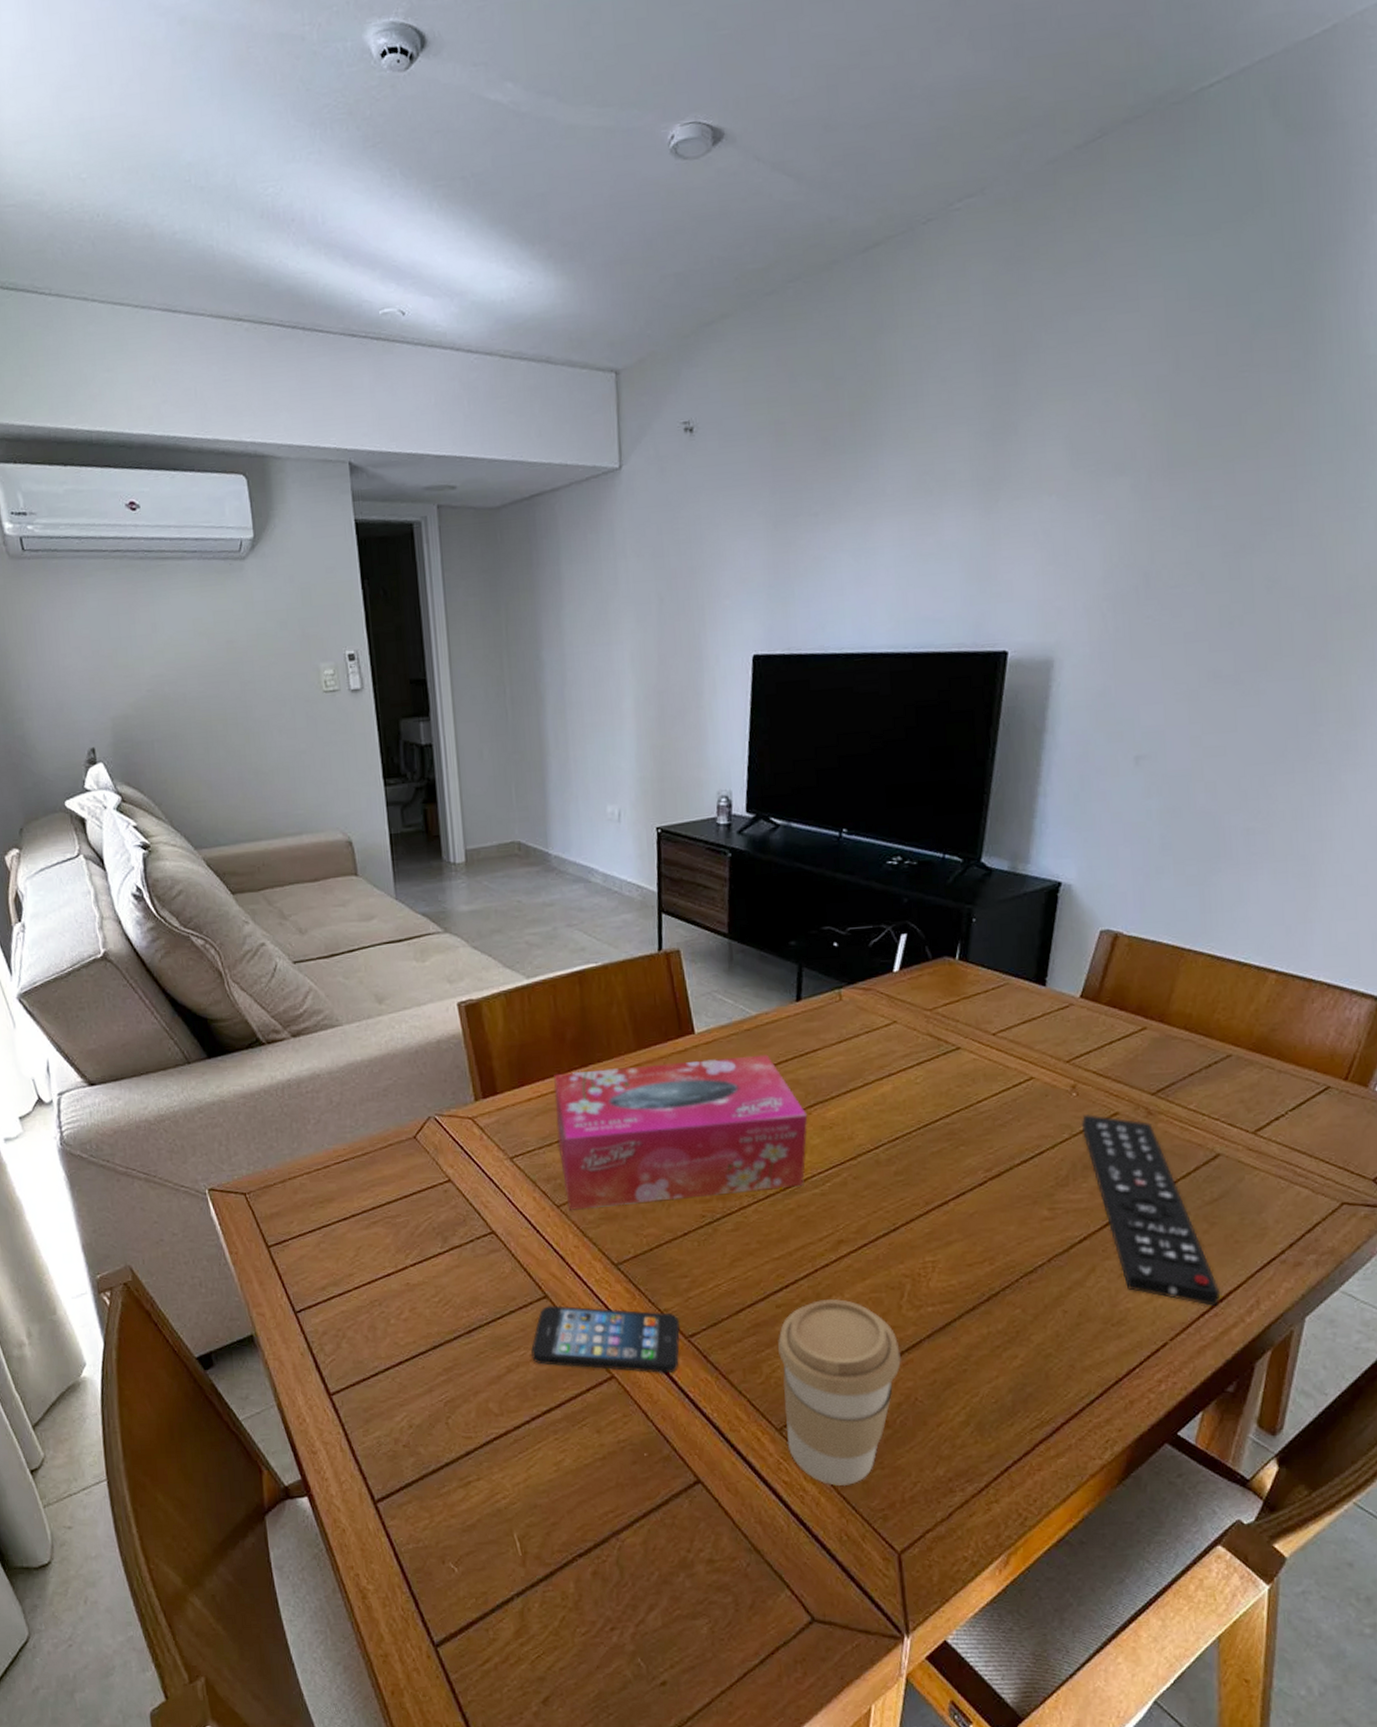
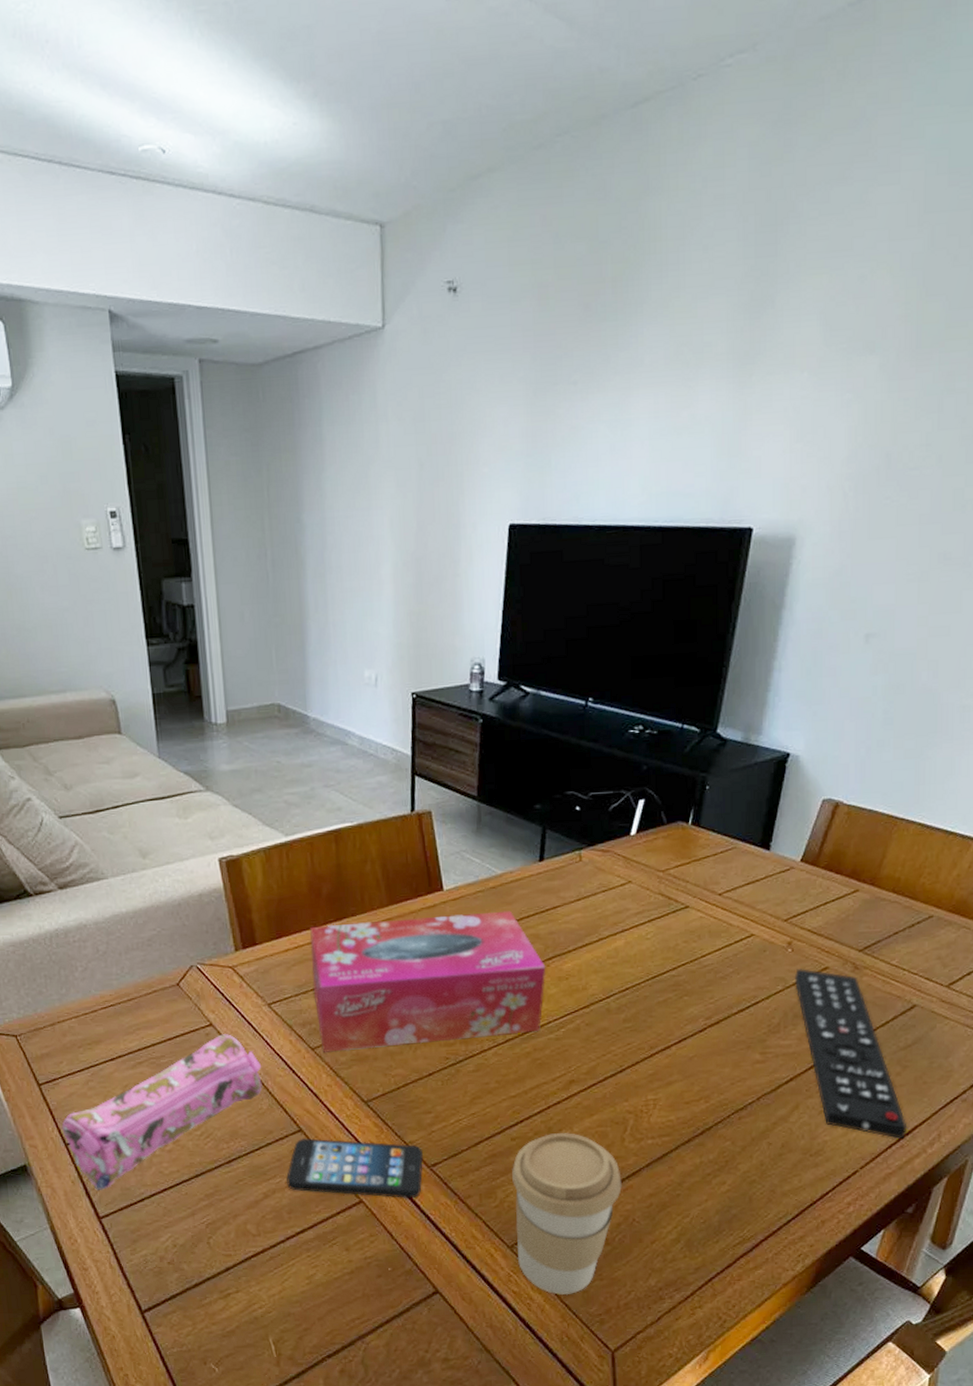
pencil case: none [291,1190,504,1363] -> present [61,1034,262,1190]

